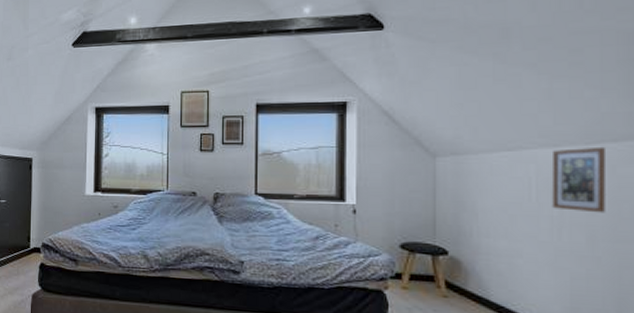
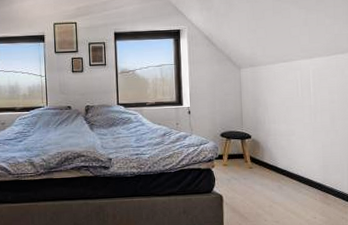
picture frame: present [551,146,605,213] -> none [309,57,339,101]

